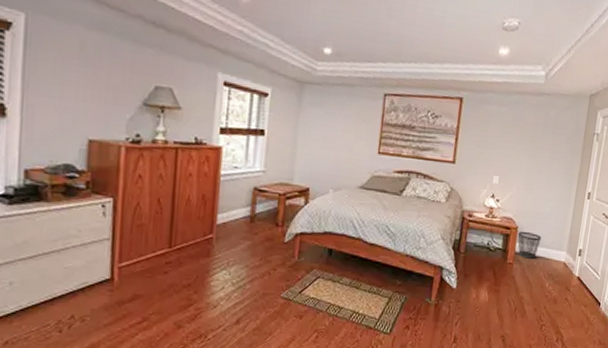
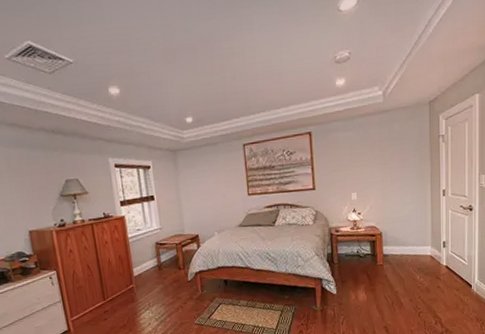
wastebasket: present [517,232,542,259] -> none [383,235,406,258]

